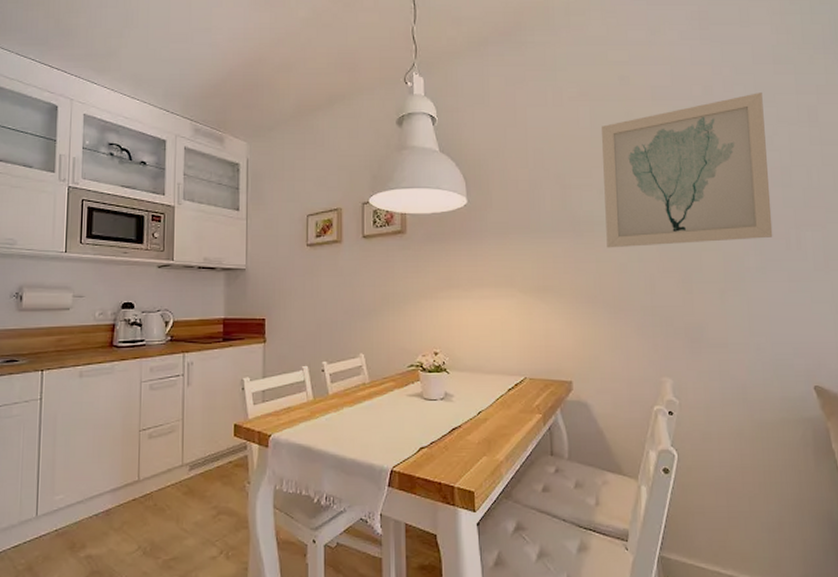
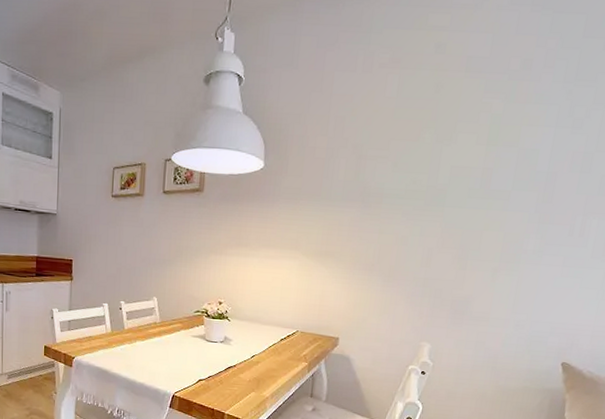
wall art: present [600,93,773,248] -> none [392,70,585,223]

